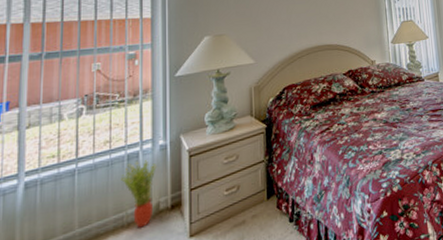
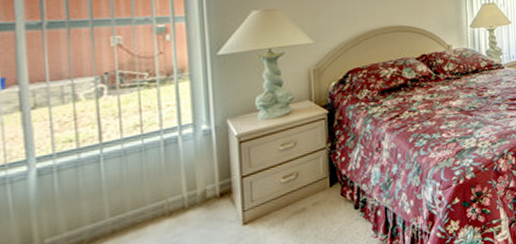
potted plant: present [121,160,157,228] -> none [158,146,200,216]

